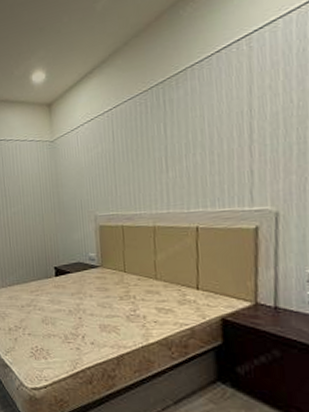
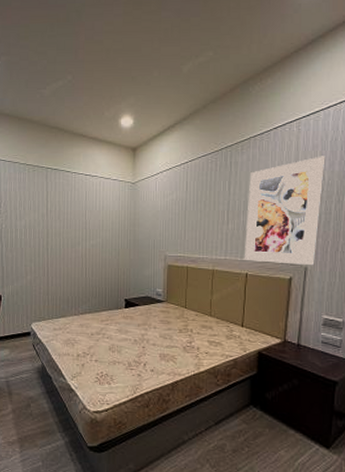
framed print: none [190,72,293,212] -> present [244,156,326,266]

